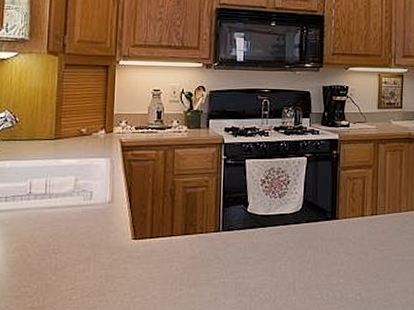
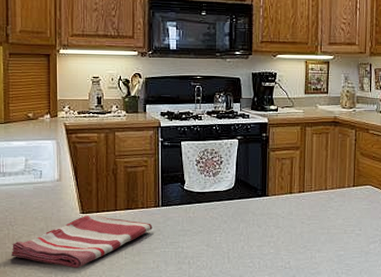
dish towel: none [52,240,212,303] -> present [11,214,153,269]

